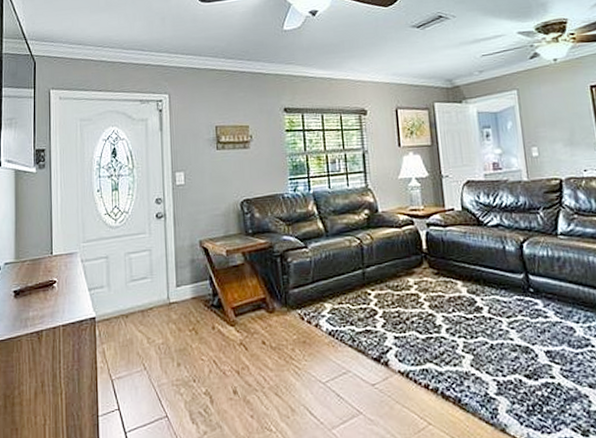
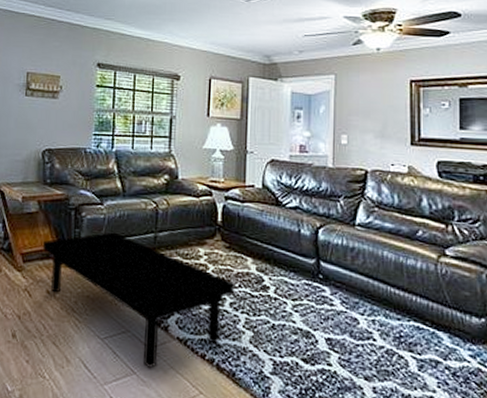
coffee table: none [252,274,449,405] -> present [42,232,234,368]

